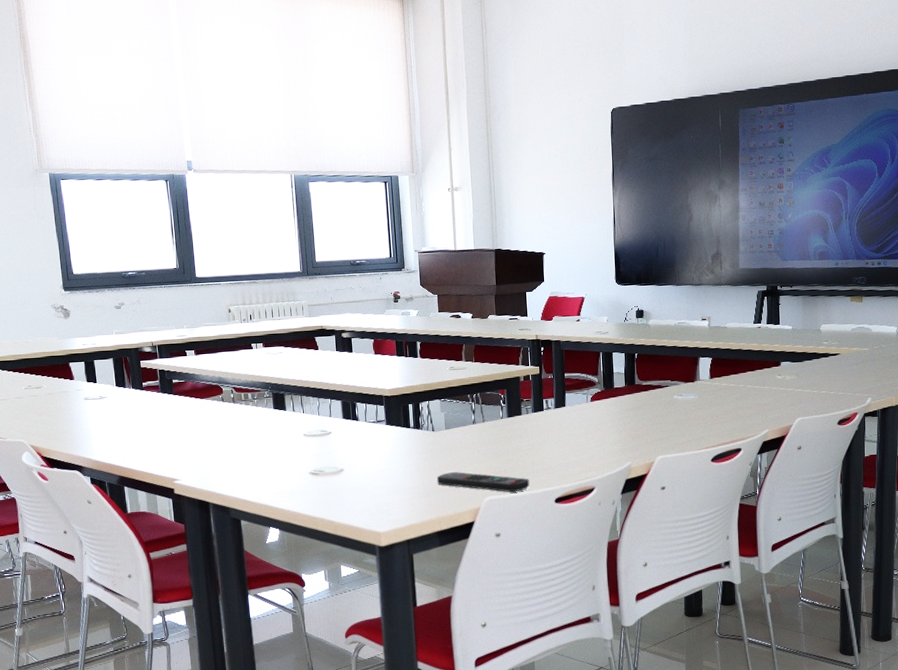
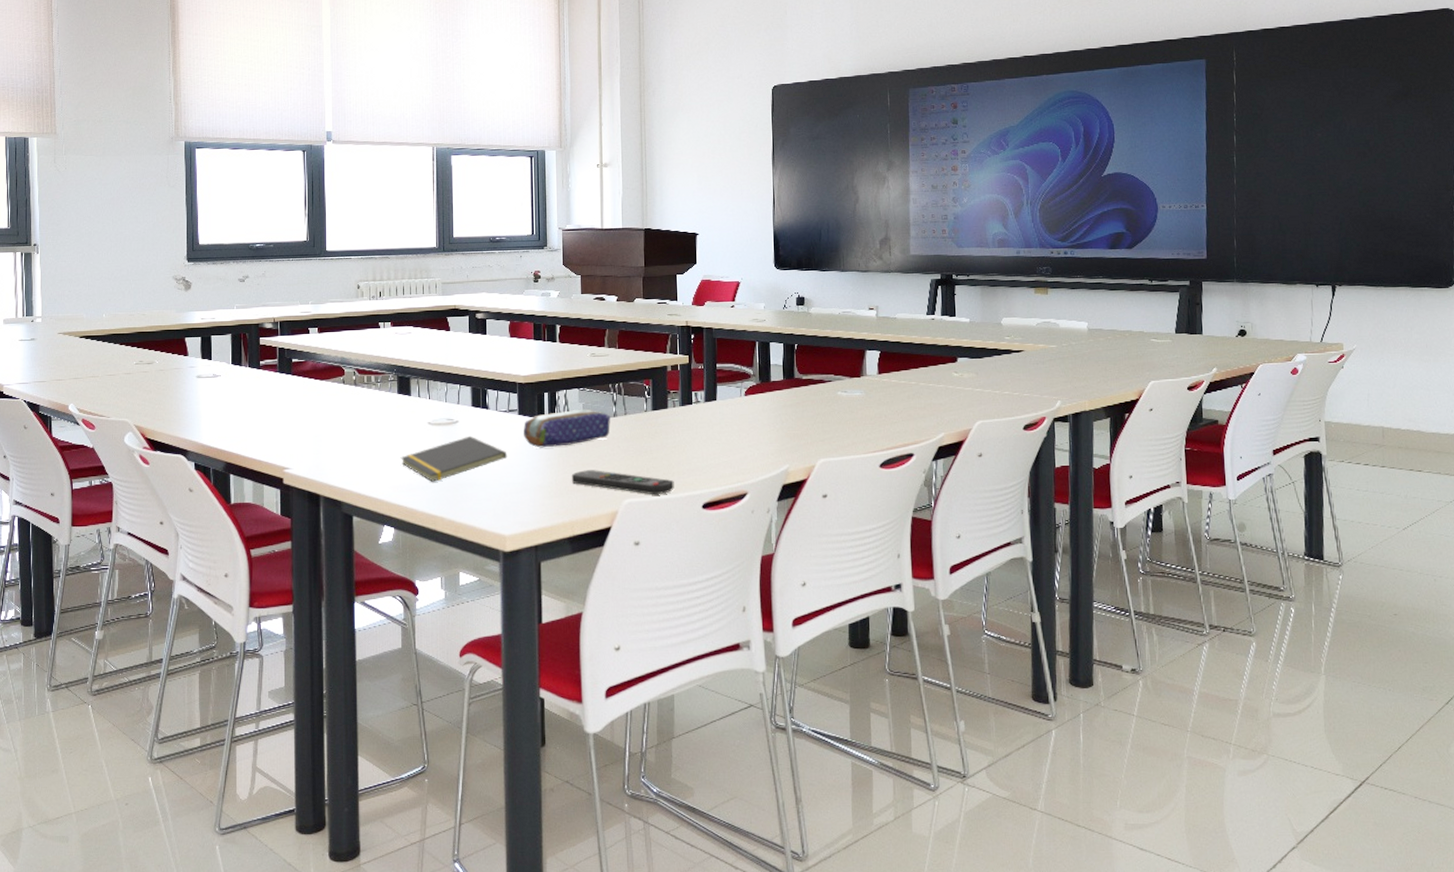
notepad: none [280,445,378,487] -> present [400,435,508,482]
pencil case: none [391,417,470,454] -> present [524,409,610,448]

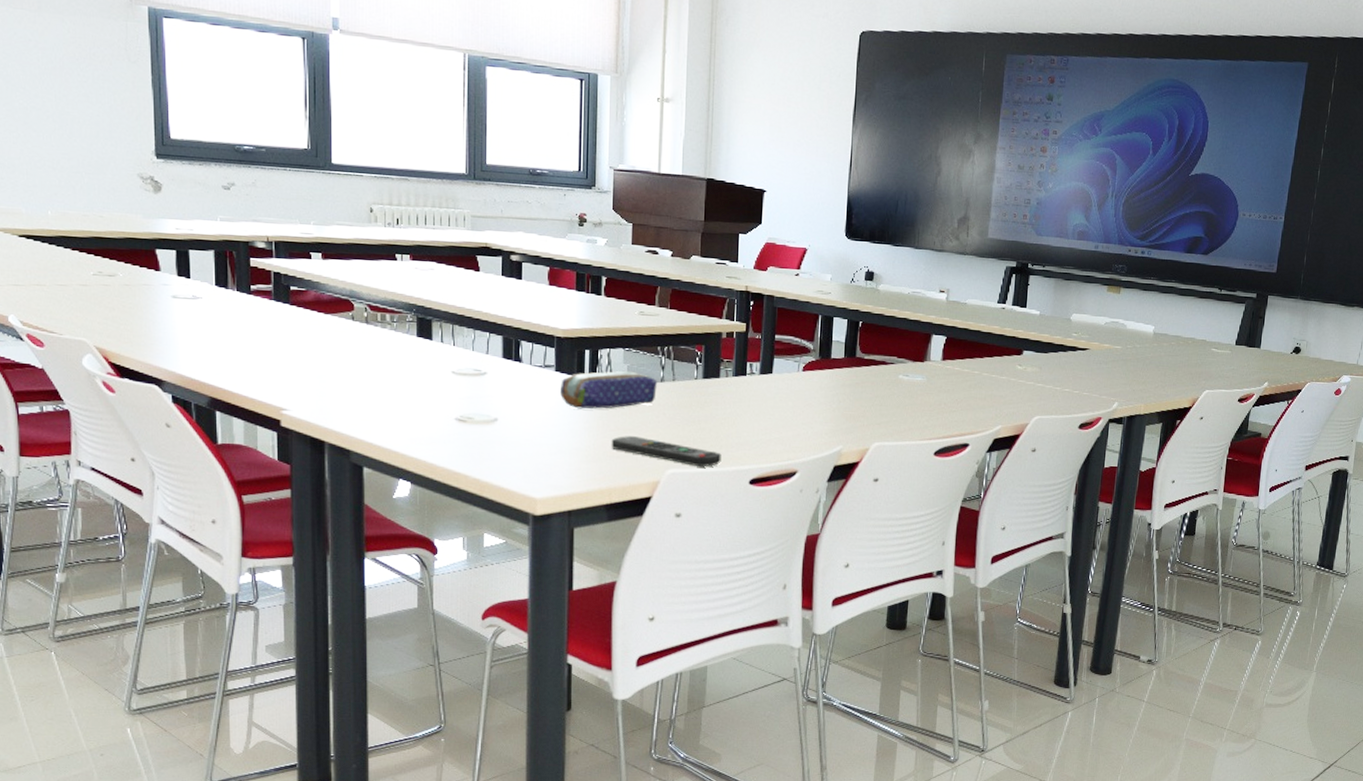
notepad: present [400,435,508,482] -> none [419,389,541,436]

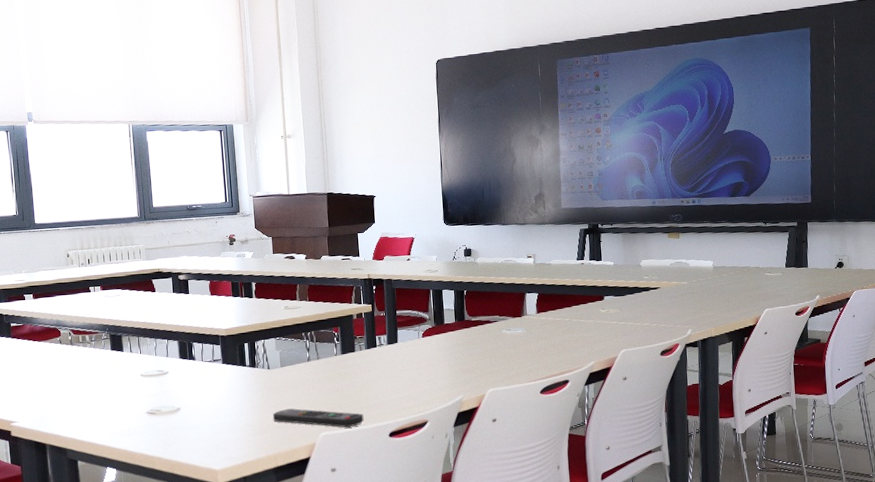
pencil case: present [560,370,657,409] -> none [227,355,305,392]

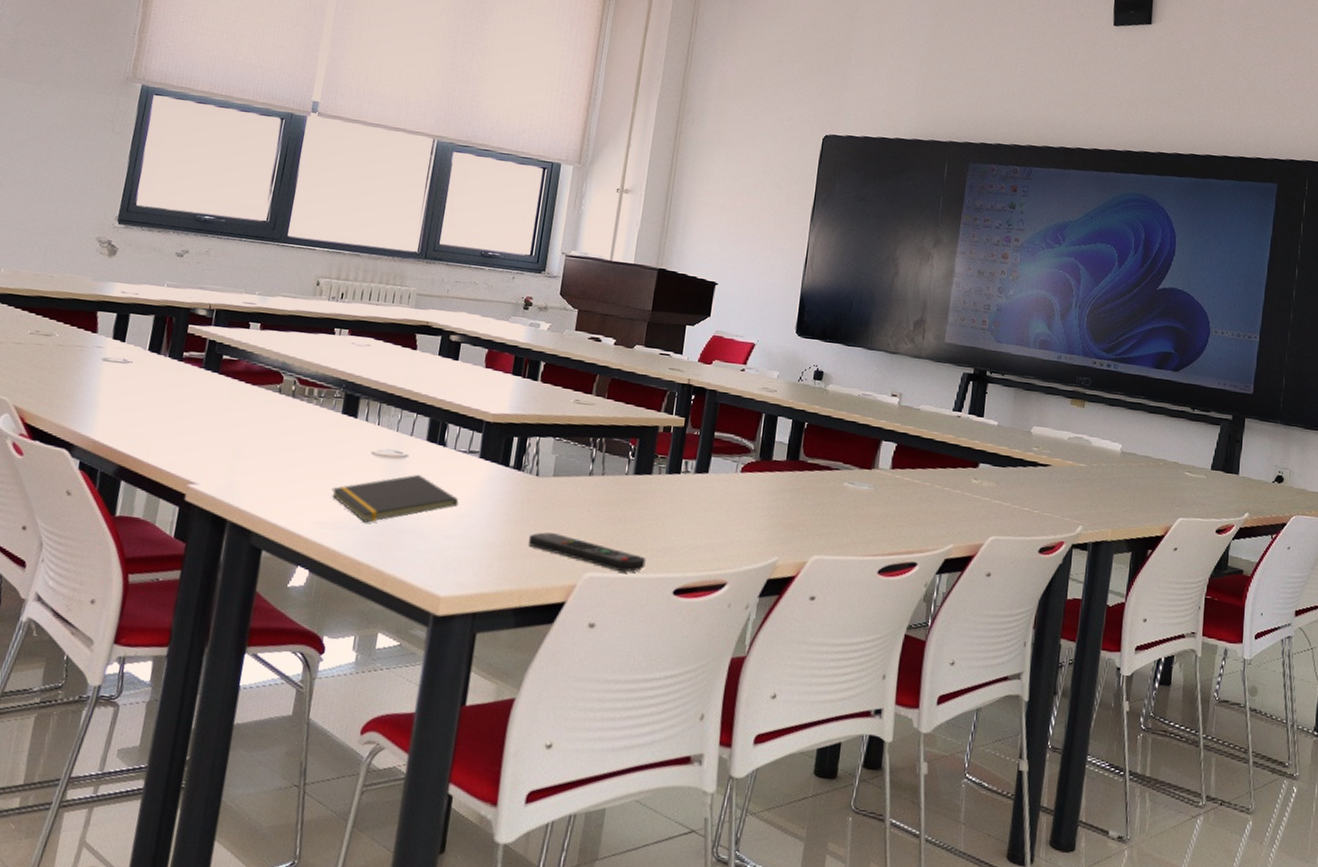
notepad: none [117,384,215,427] -> present [331,474,459,523]

